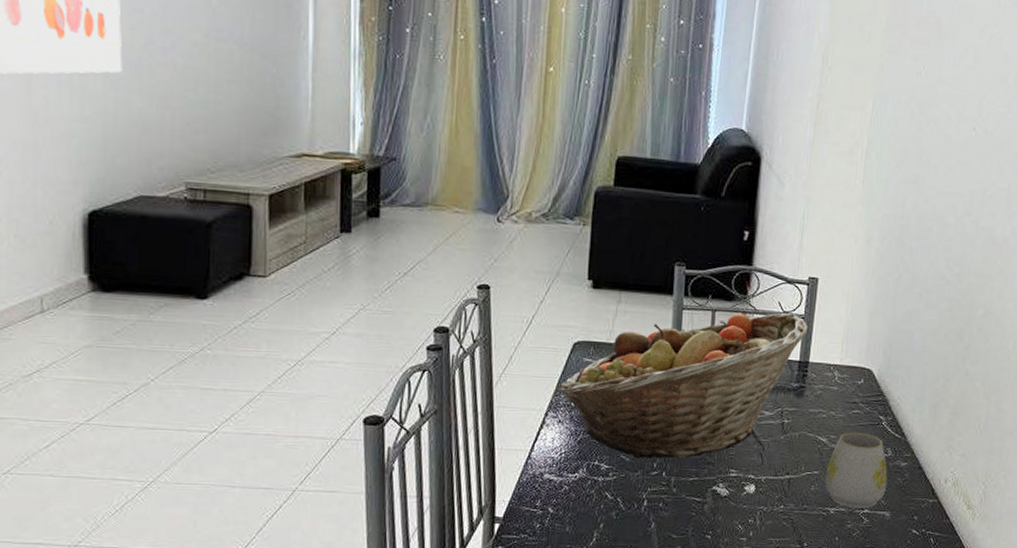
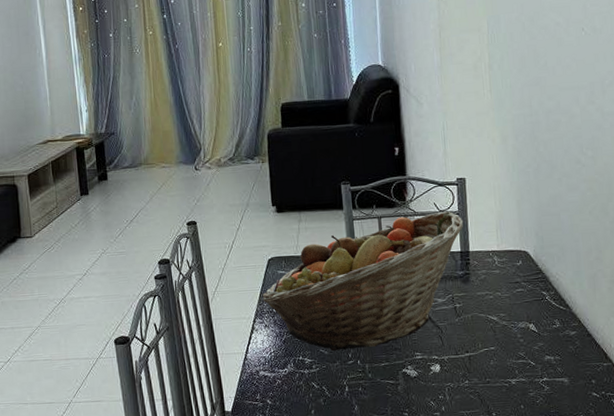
mug: present [825,432,888,509] -> none [501,308,561,378]

